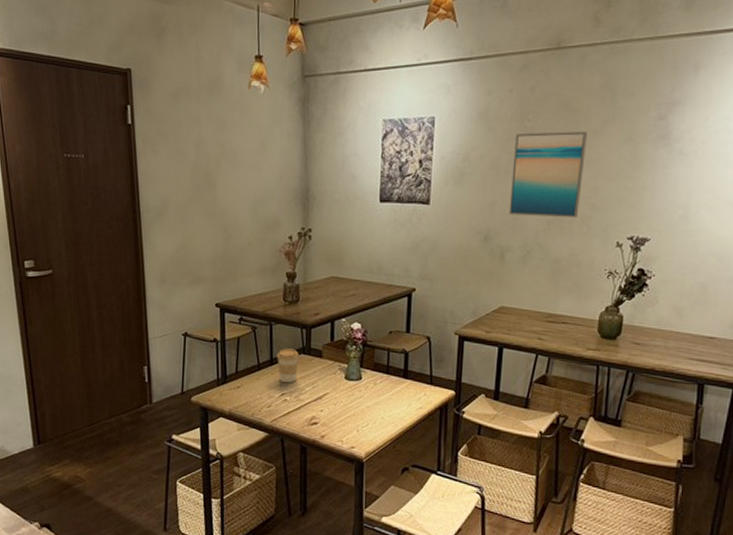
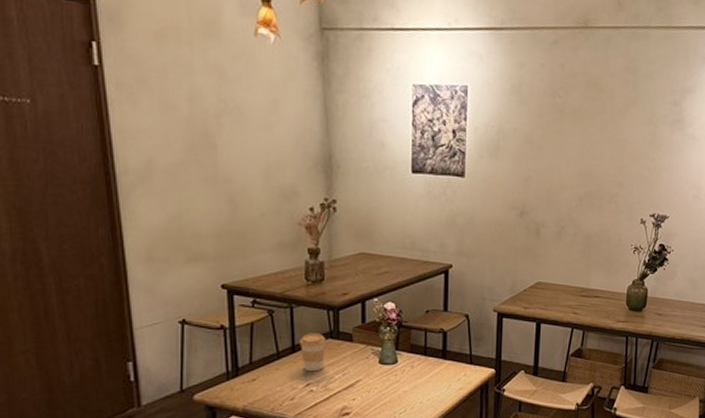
wall art: present [508,131,587,219] -> none [543,109,613,196]

